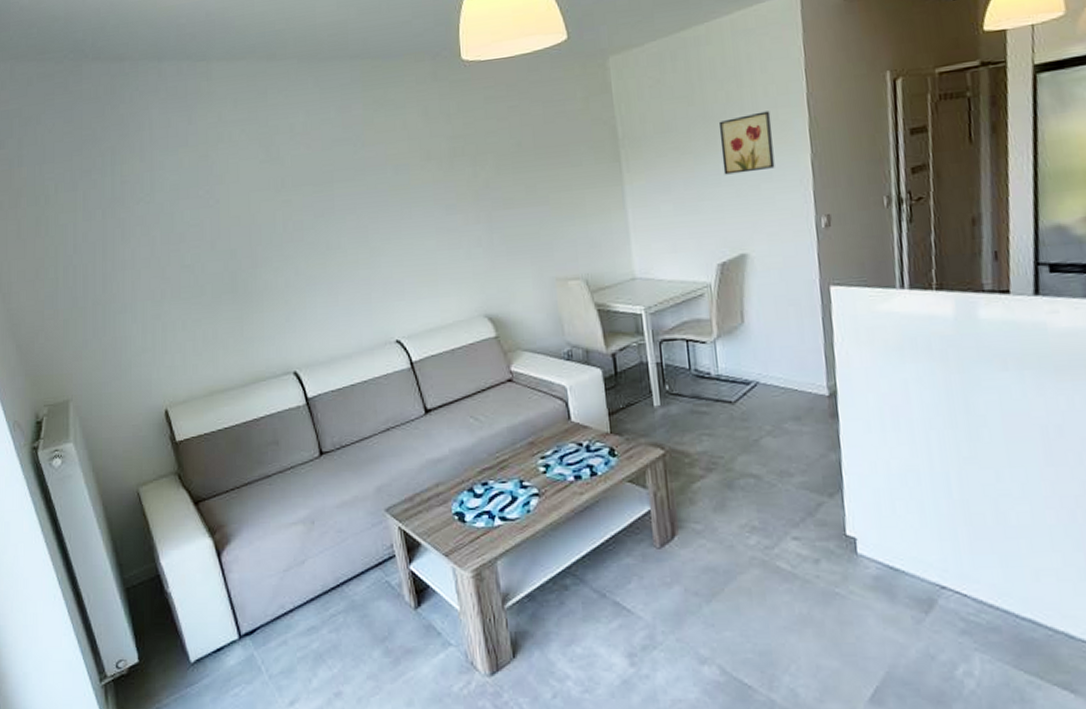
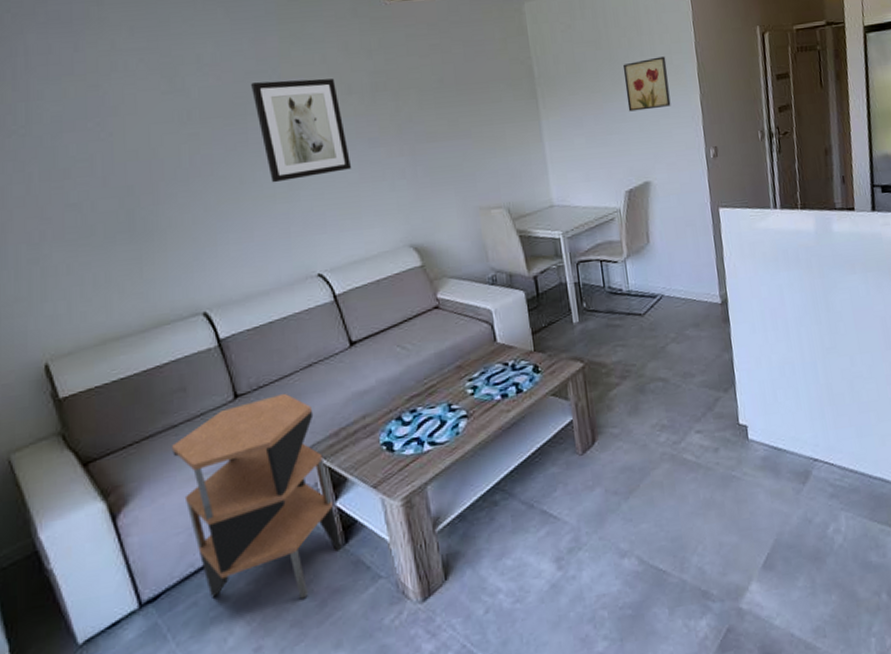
side table: none [265,454,415,654] -> present [171,393,342,599]
wall art: none [338,144,429,249] -> present [251,78,351,183]

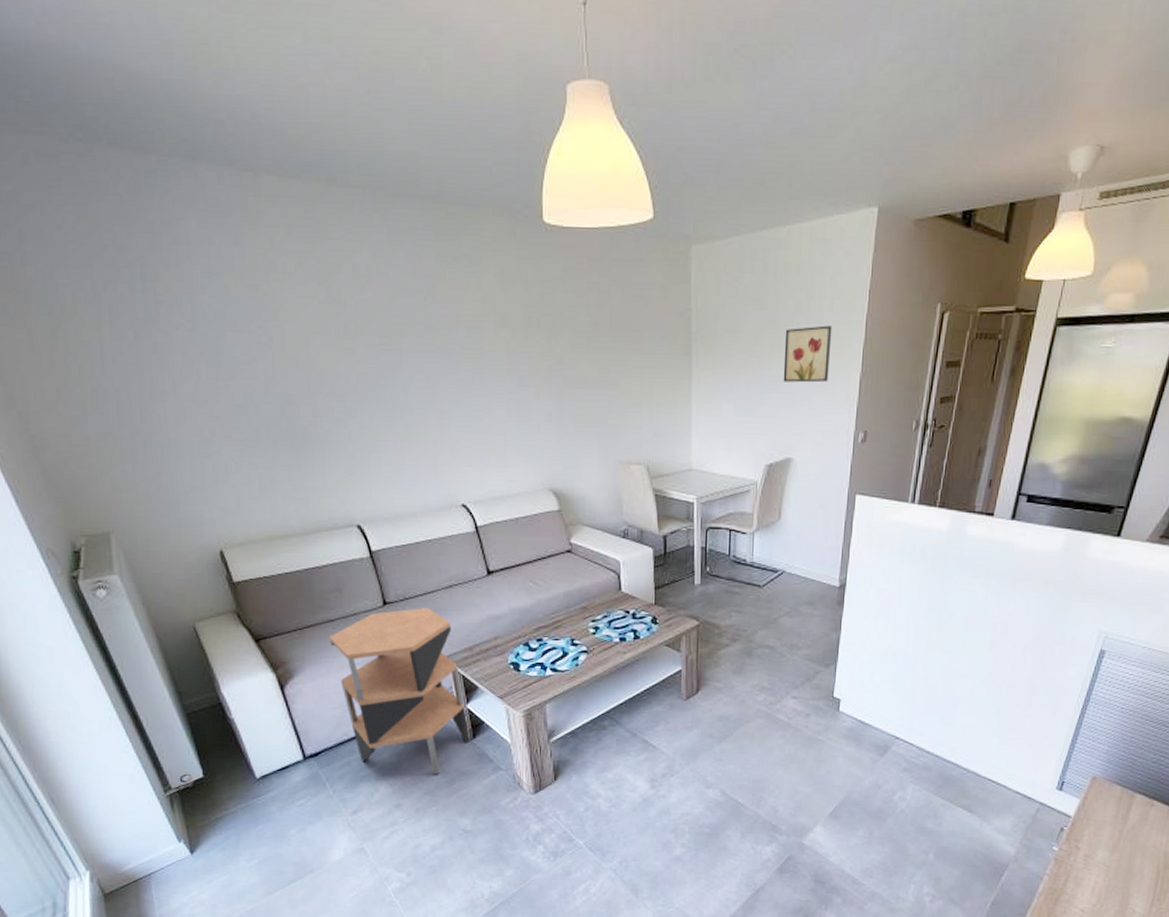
wall art: present [251,78,351,183] -> none [406,302,499,410]

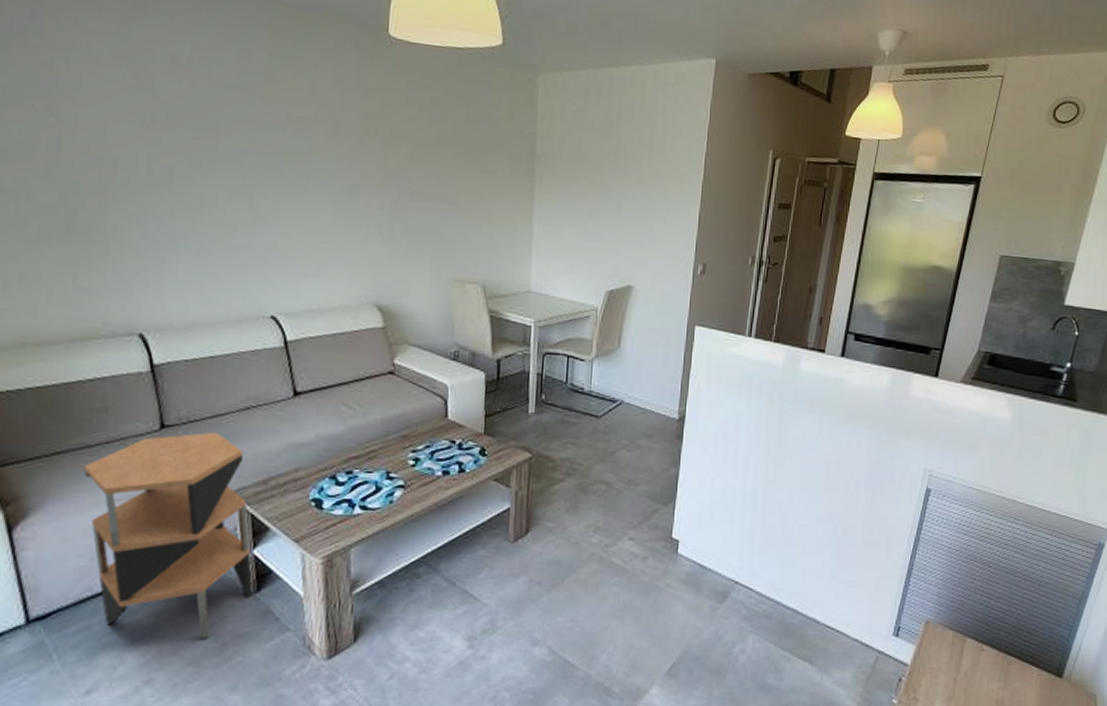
wall art: present [783,325,832,383] -> none [625,160,674,214]

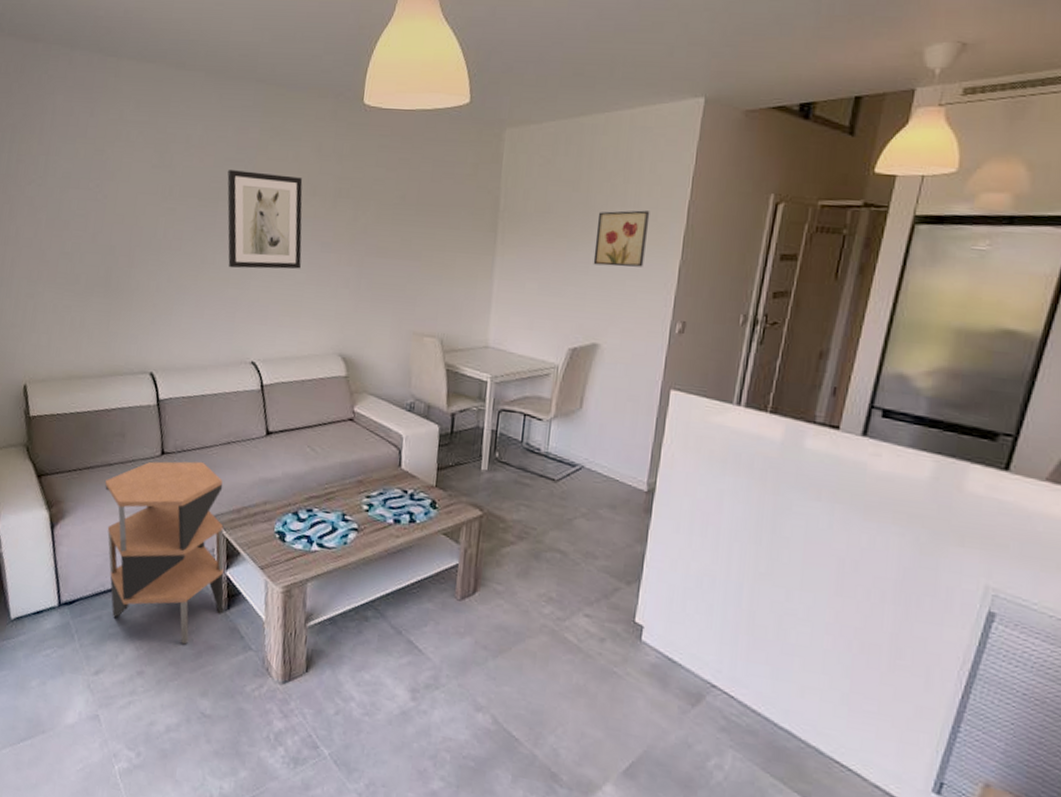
wall art: none [228,98,326,213] -> present [227,170,303,269]
wall art: none [625,160,674,214] -> present [593,210,650,267]

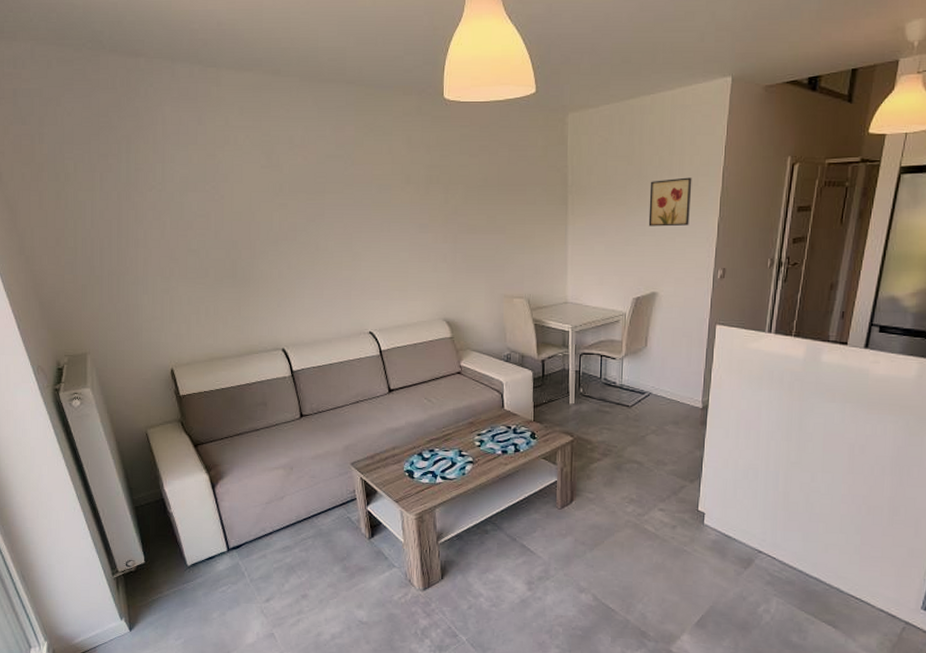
side table: present [104,461,225,645] -> none [254,419,369,569]
wall art: present [227,170,303,269] -> none [330,165,403,253]

